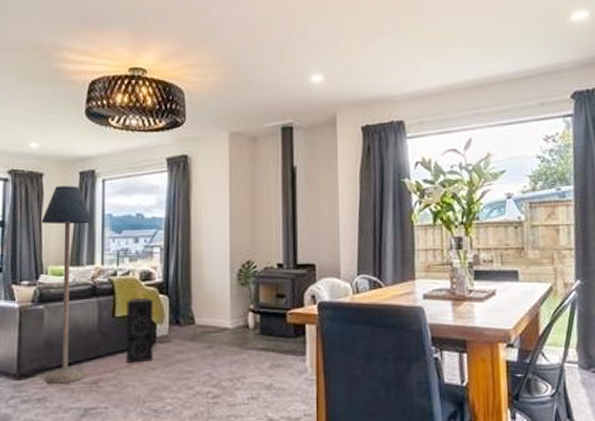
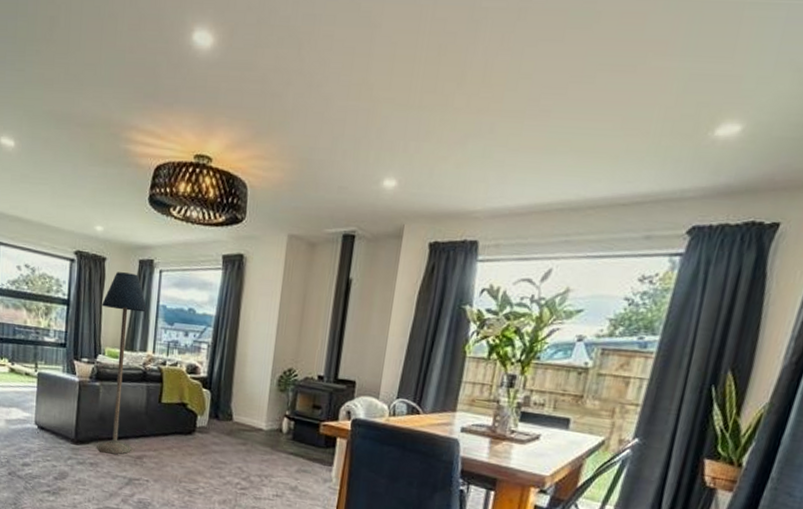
speaker: present [126,298,154,363] -> none [168,388,197,448]

